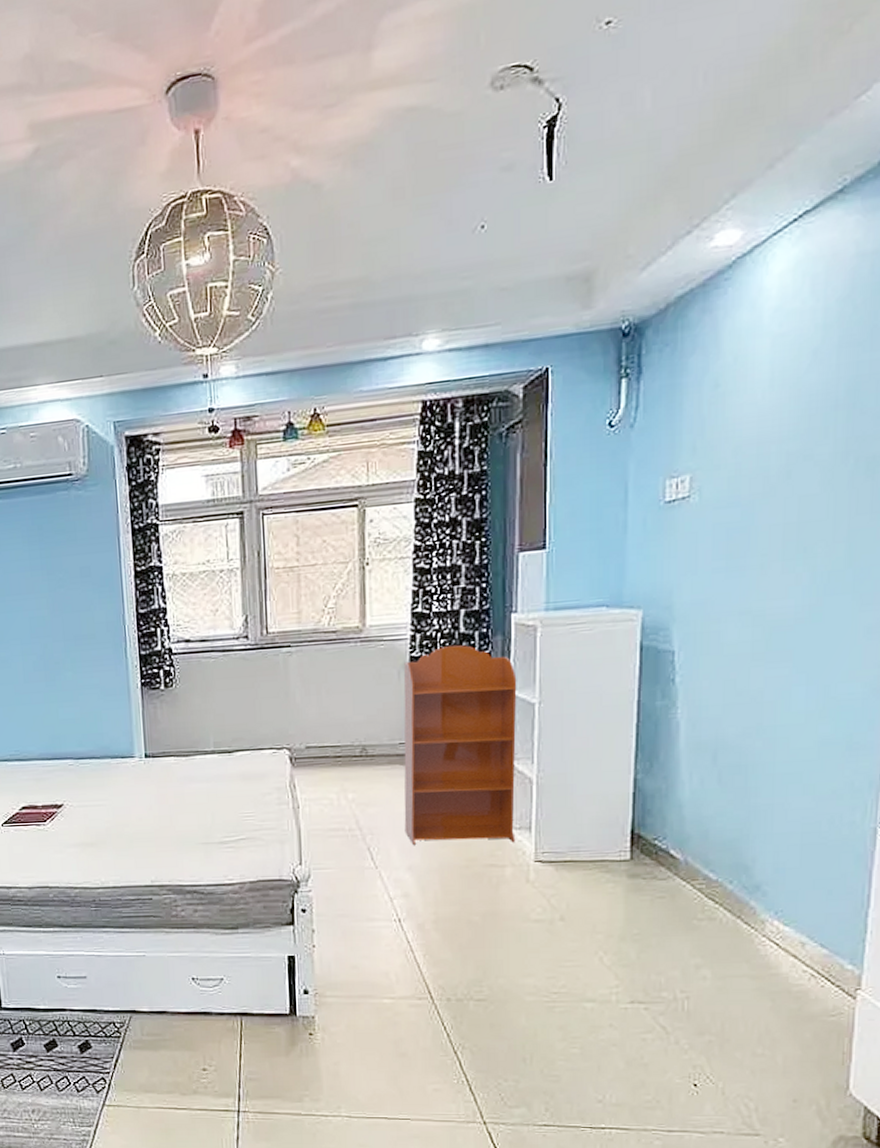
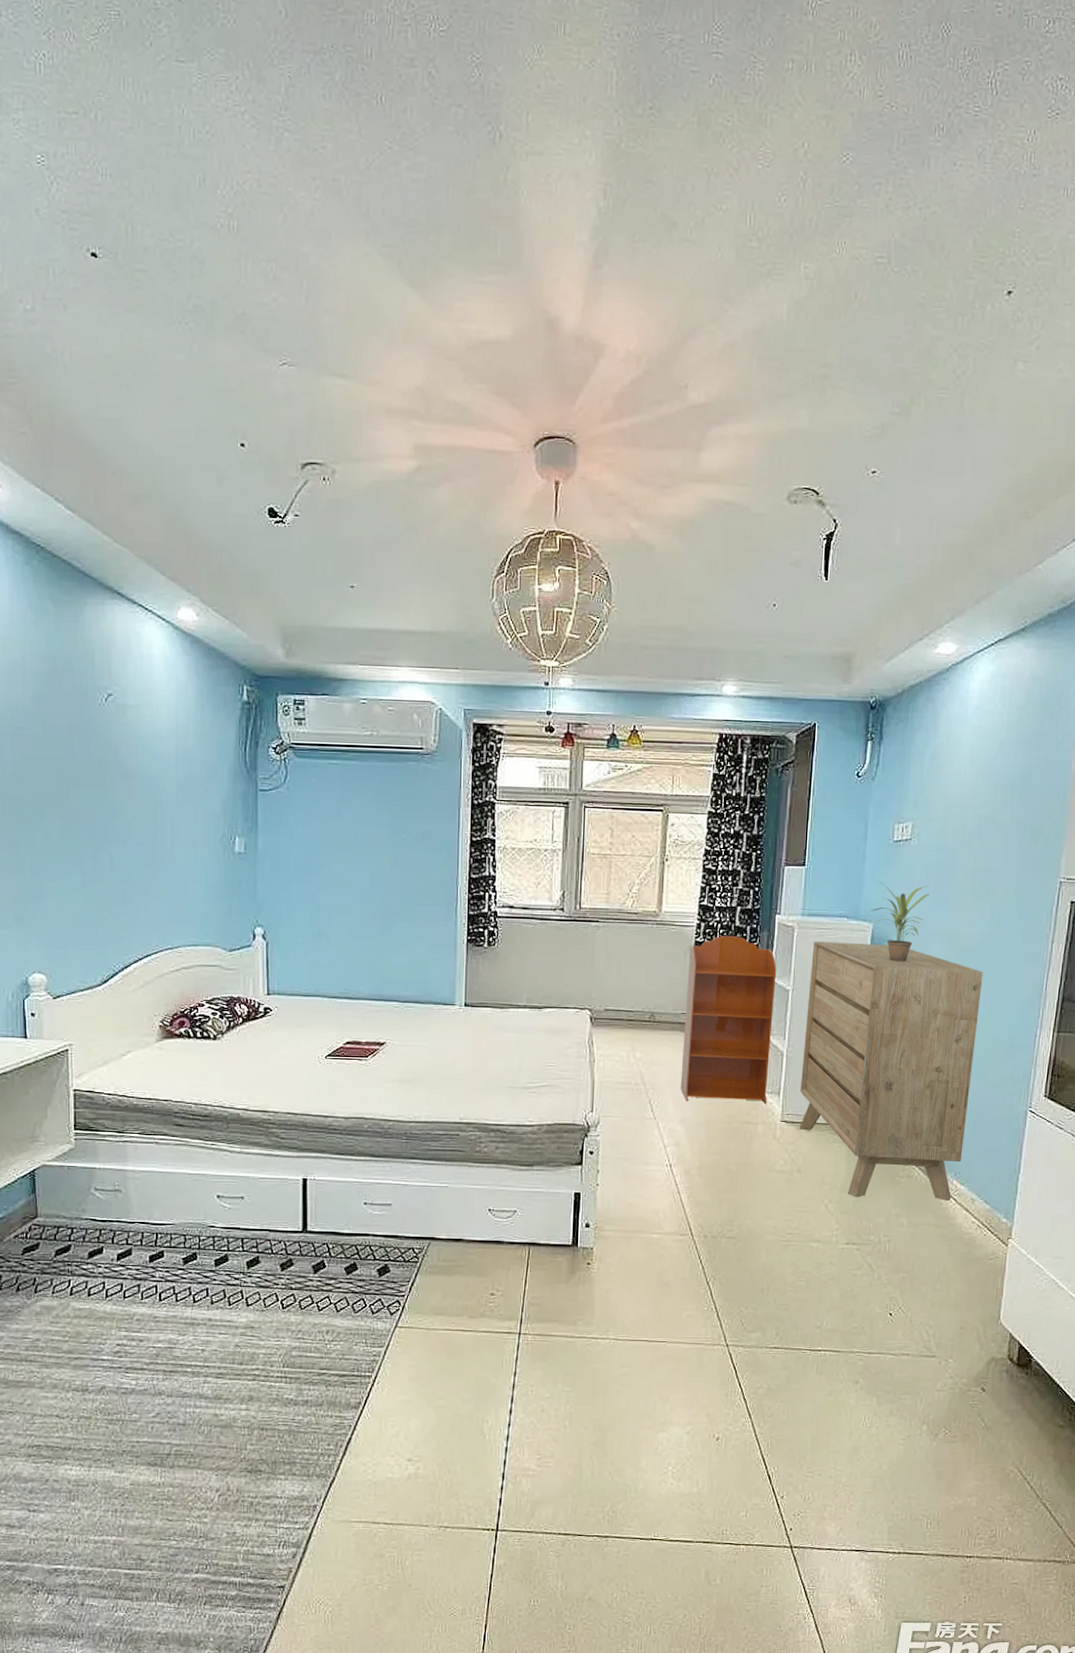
dresser: none [558,634,803,947] -> present [799,941,983,1202]
potted plant: none [638,553,722,655] -> present [870,882,931,962]

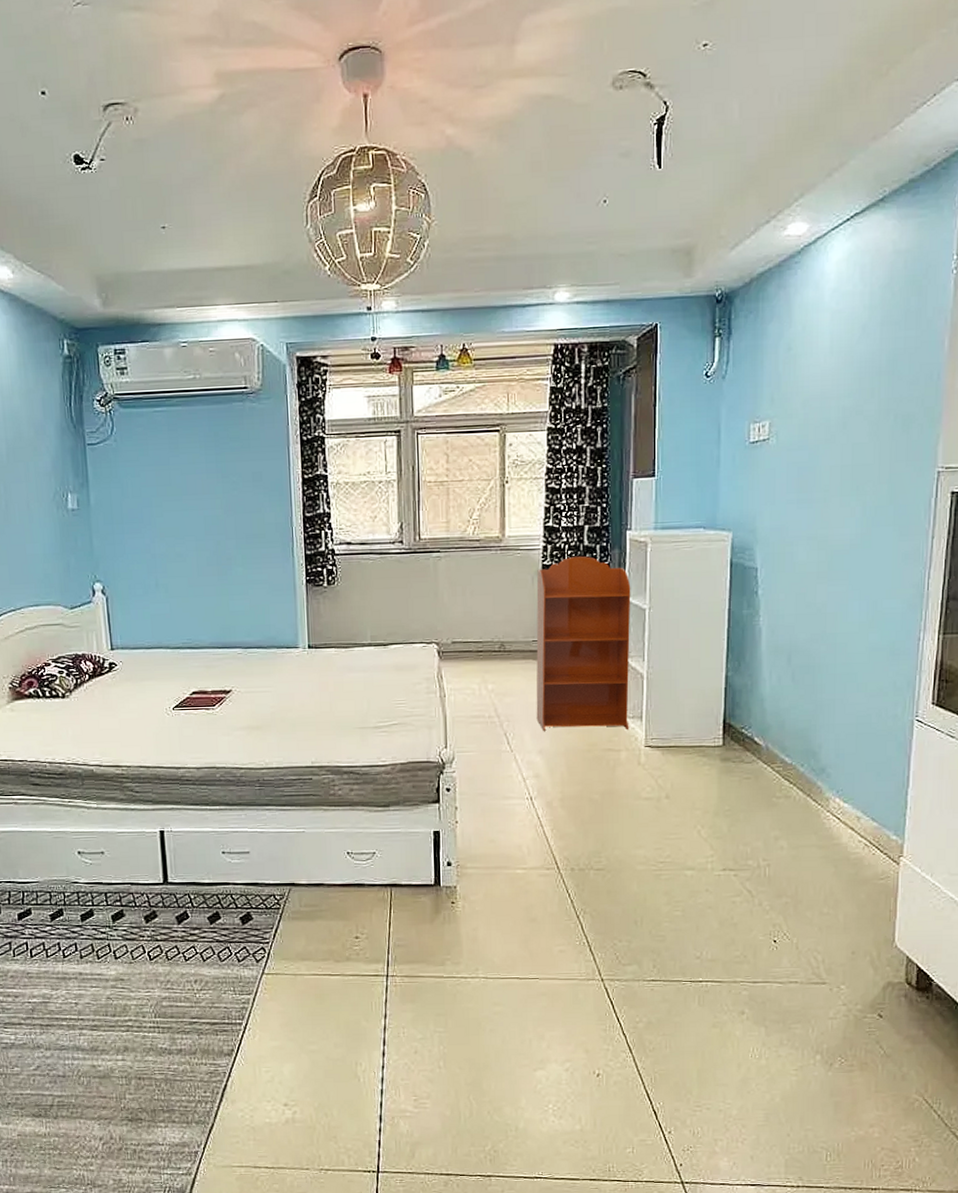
dresser: present [799,941,983,1202] -> none [664,553,857,821]
potted plant: present [870,882,931,962] -> none [728,487,794,571]

